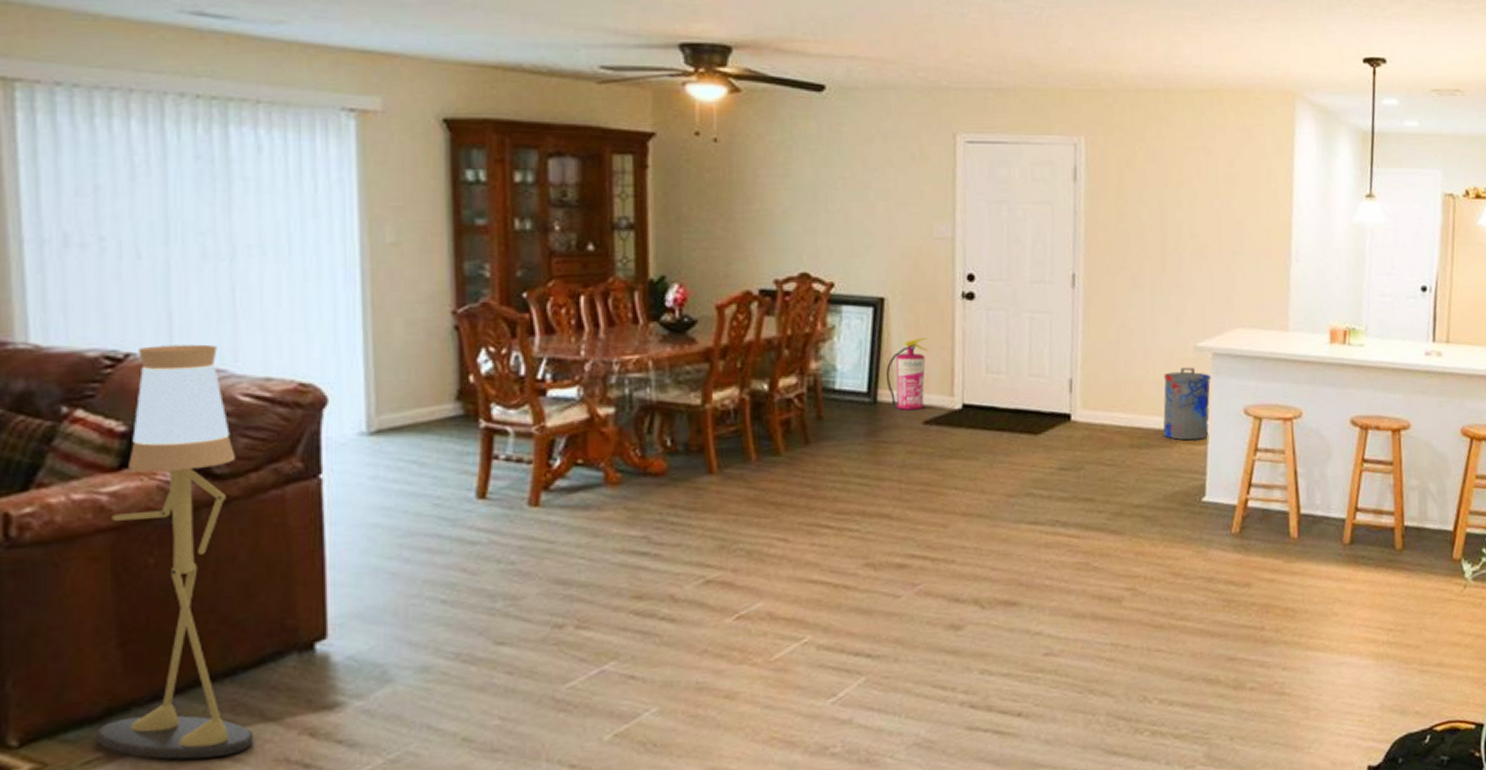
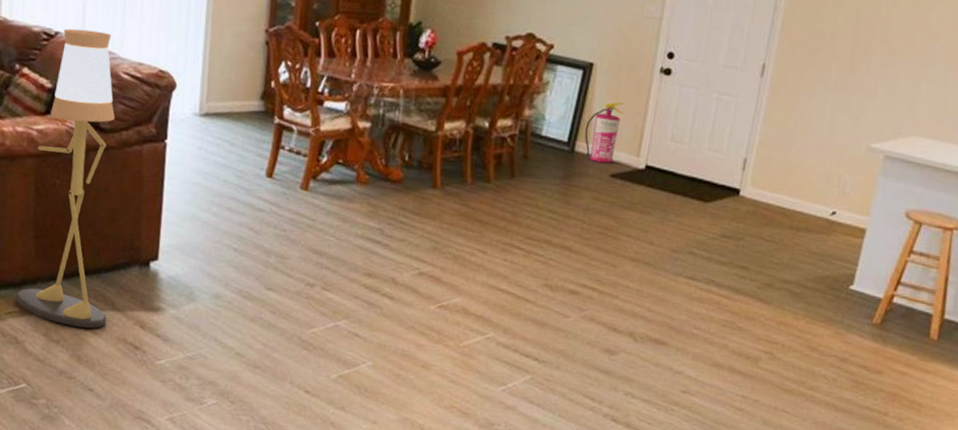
trash can: present [1163,367,1211,441] -> none [823,164,879,233]

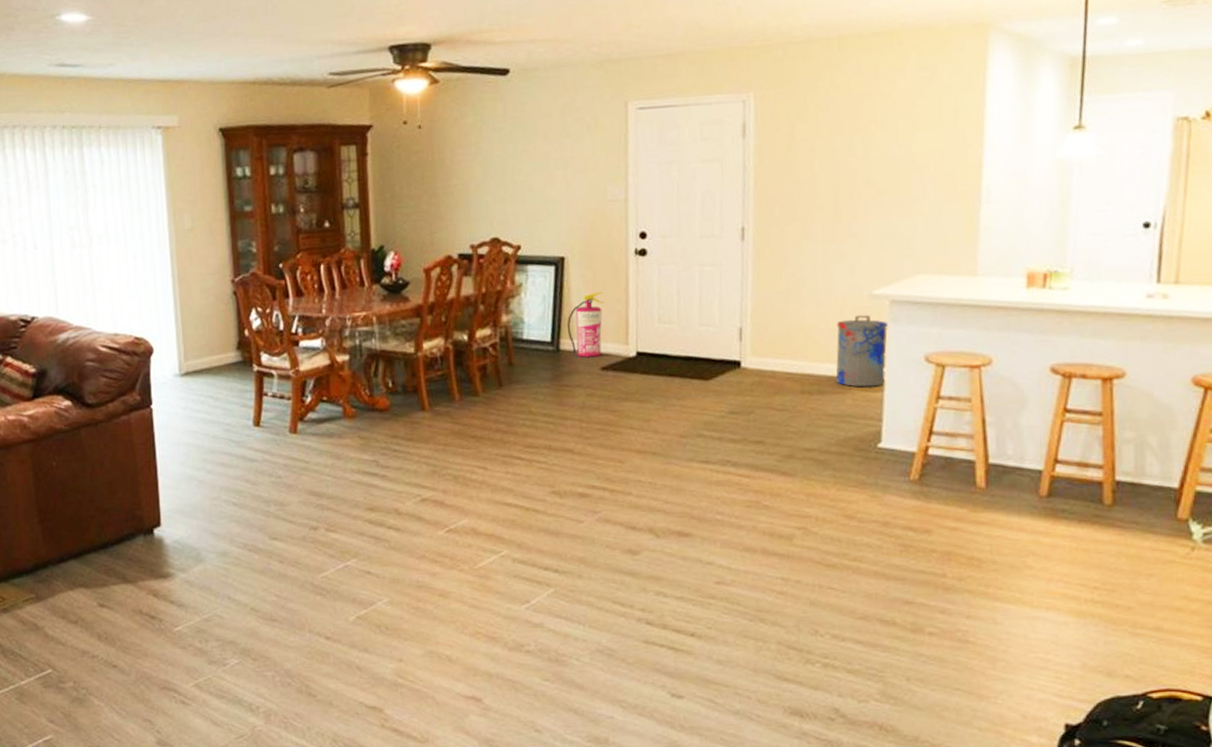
floor lamp: present [16,28,115,329] -> none [30,309,120,605]
trash can: none [823,164,879,233] -> present [835,314,889,388]

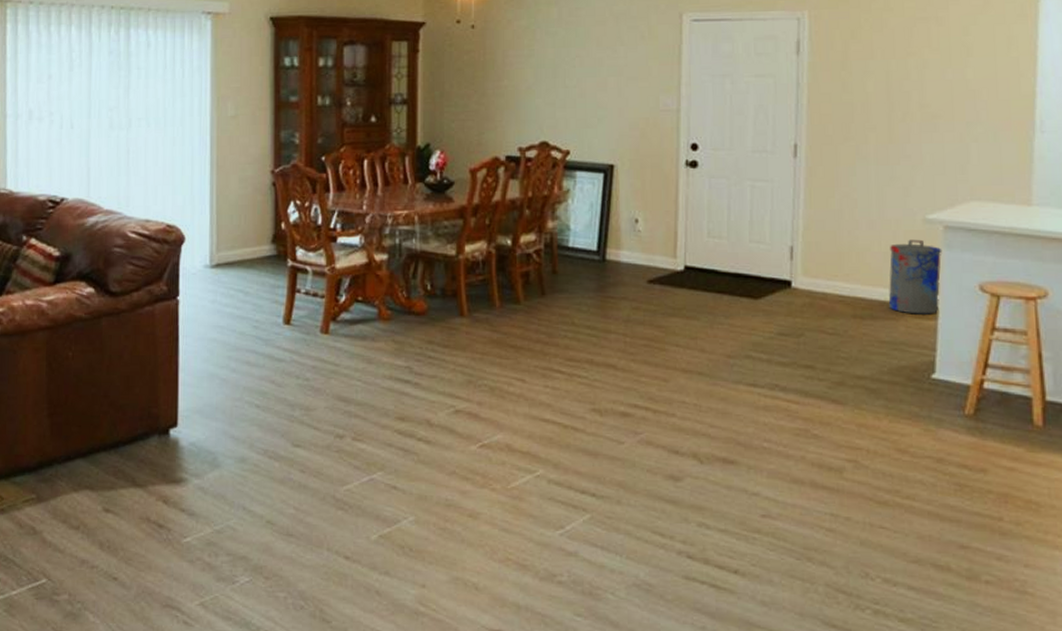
fire extinguisher: present [567,291,606,357] -> none [614,202,654,269]

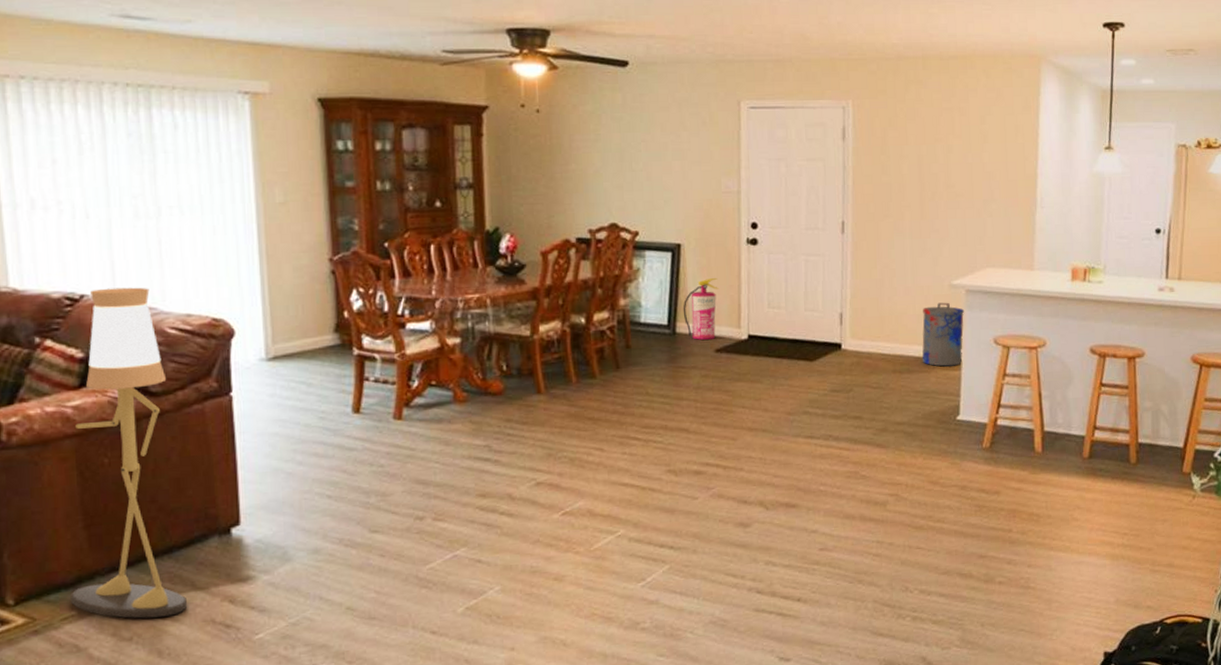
floor lamp: none [32,193,128,510] -> present [71,287,188,619]
fire extinguisher: none [614,202,654,269] -> present [683,277,719,340]

